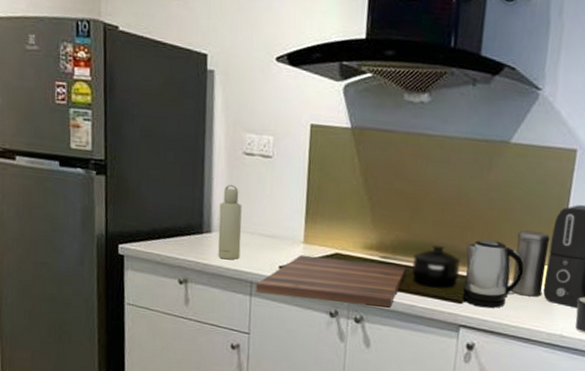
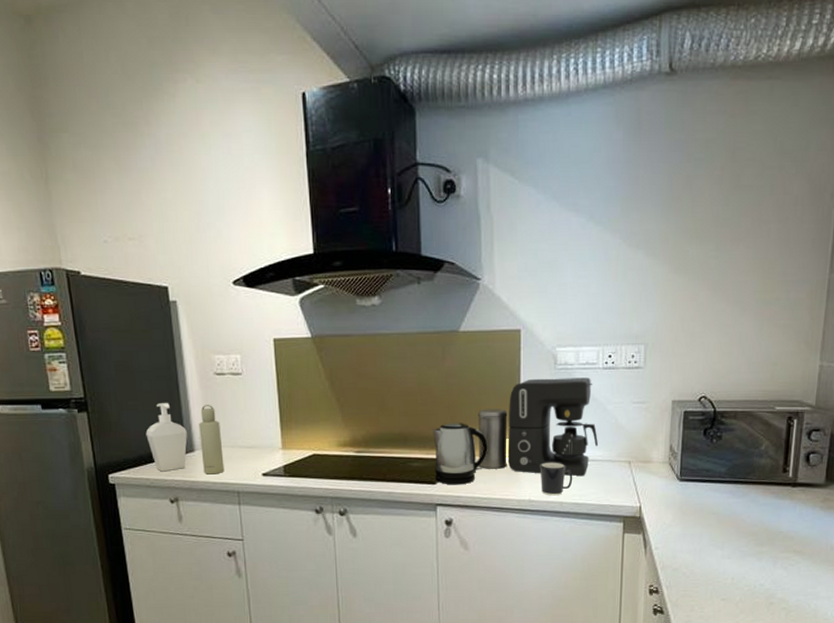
soap bottle: none [163,176,206,250] -> present [145,403,188,472]
cutting board: present [256,254,407,308] -> none [243,458,381,501]
saucepan: present [411,245,461,288] -> none [385,433,430,473]

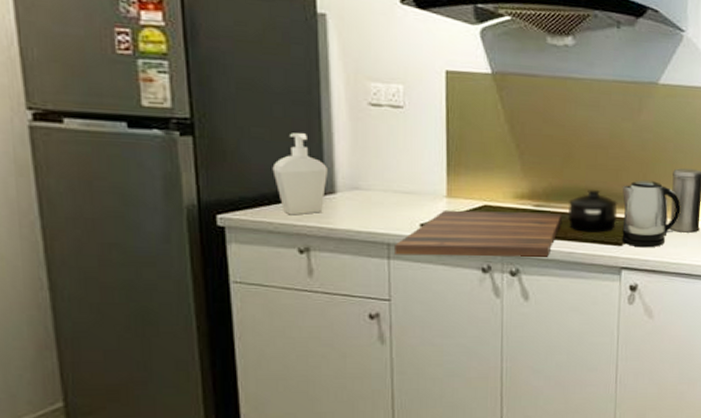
bottle: present [199,404,225,475] -> none [344,138,373,222]
cutting board: none [243,458,381,501] -> present [395,210,563,257]
saucepan: none [385,433,430,473] -> present [567,189,618,232]

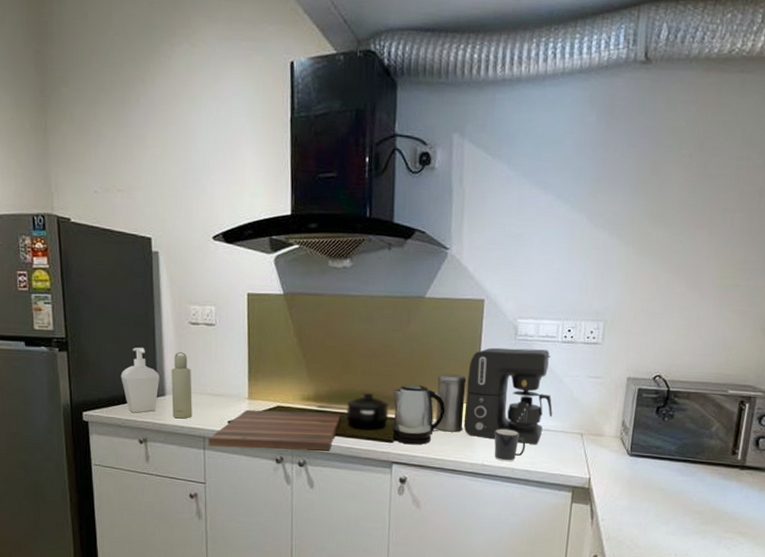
bottle: none [344,138,373,222] -> present [171,351,192,419]

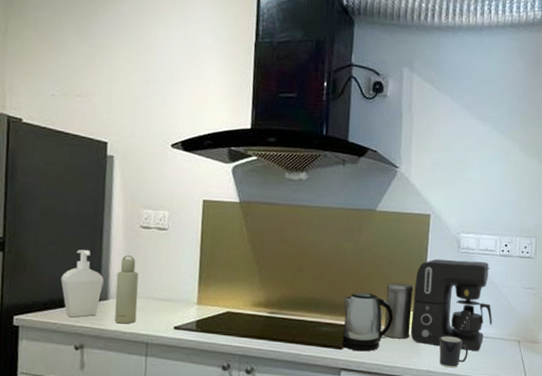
cutting board: present [209,409,342,451] -> none [151,315,292,358]
saucepan: present [346,392,389,430] -> none [296,299,340,337]

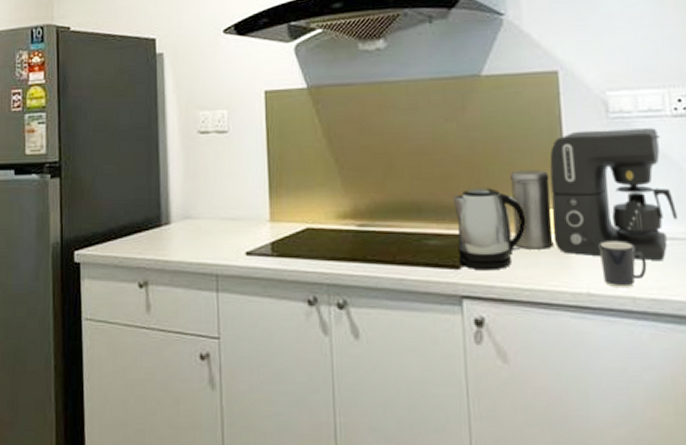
soap bottle: present [60,250,104,318] -> none [119,167,163,249]
bottle: present [114,254,139,324] -> none [177,167,203,253]

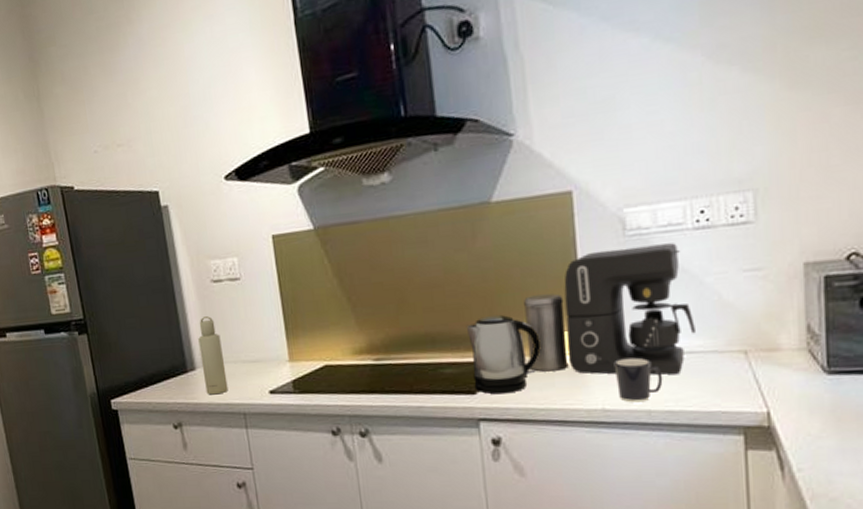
bottle: none [177,167,203,253] -> present [198,315,228,395]

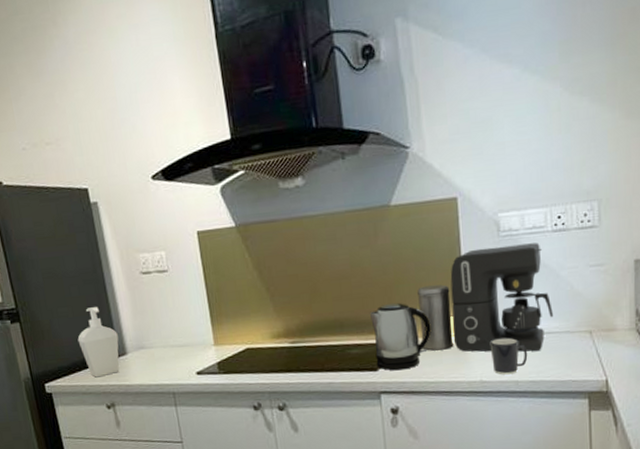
soap bottle: none [145,318,188,394] -> present [77,307,120,378]
bottle: present [198,315,228,395] -> none [129,304,158,377]

